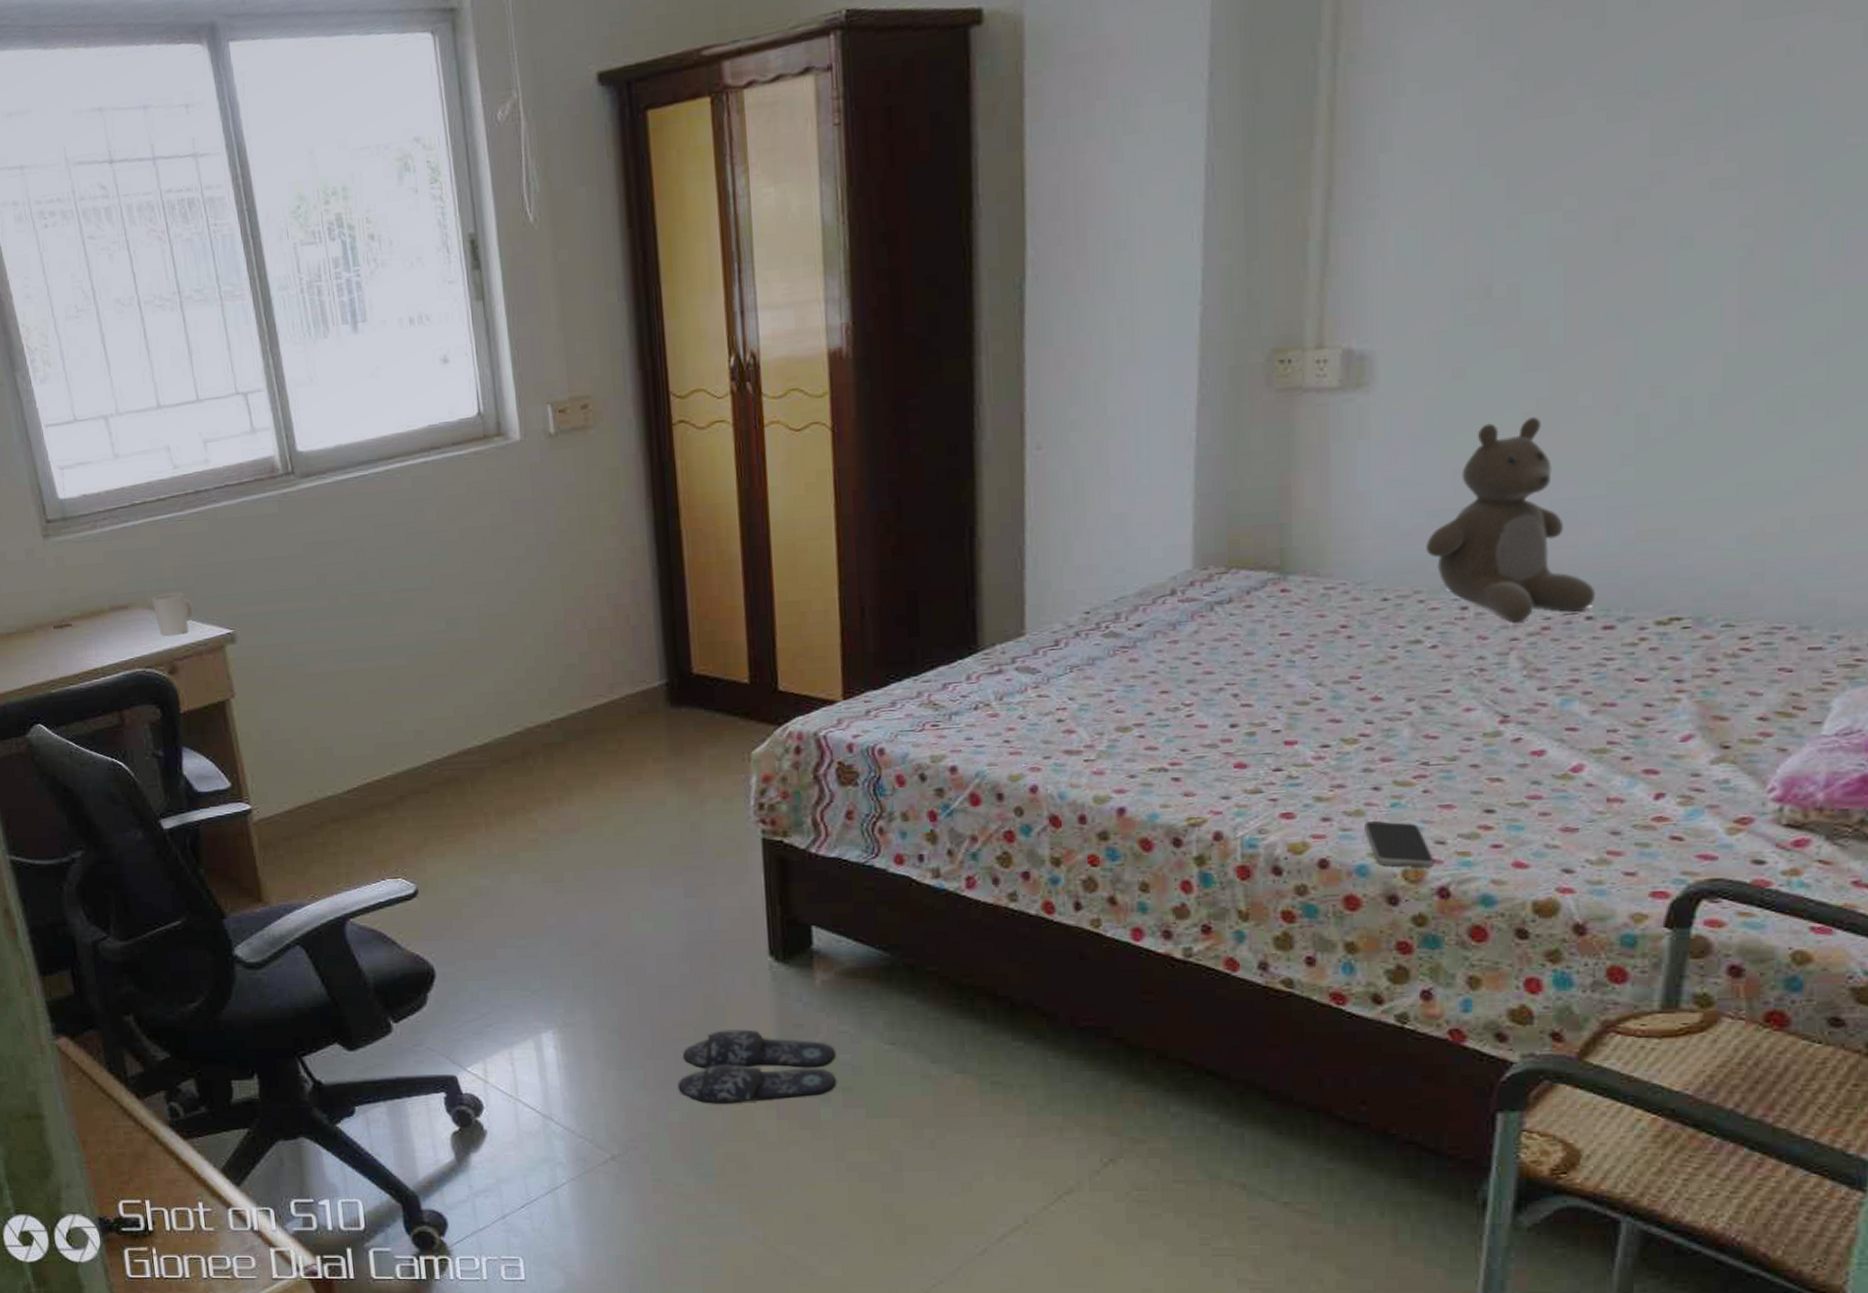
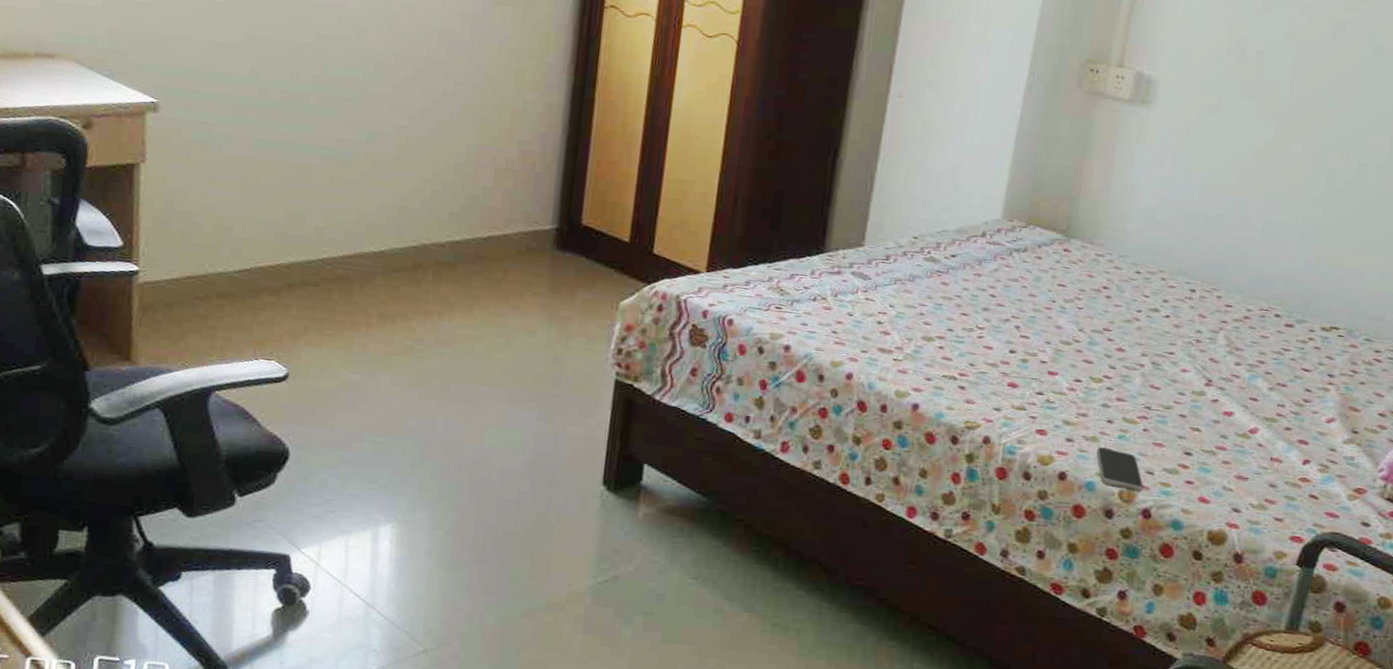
mug: present [152,592,195,637] -> none [80,51,123,94]
slippers: present [677,1029,836,1104] -> none [498,546,645,616]
teddy bear: present [1426,417,1596,622] -> none [1173,152,1285,309]

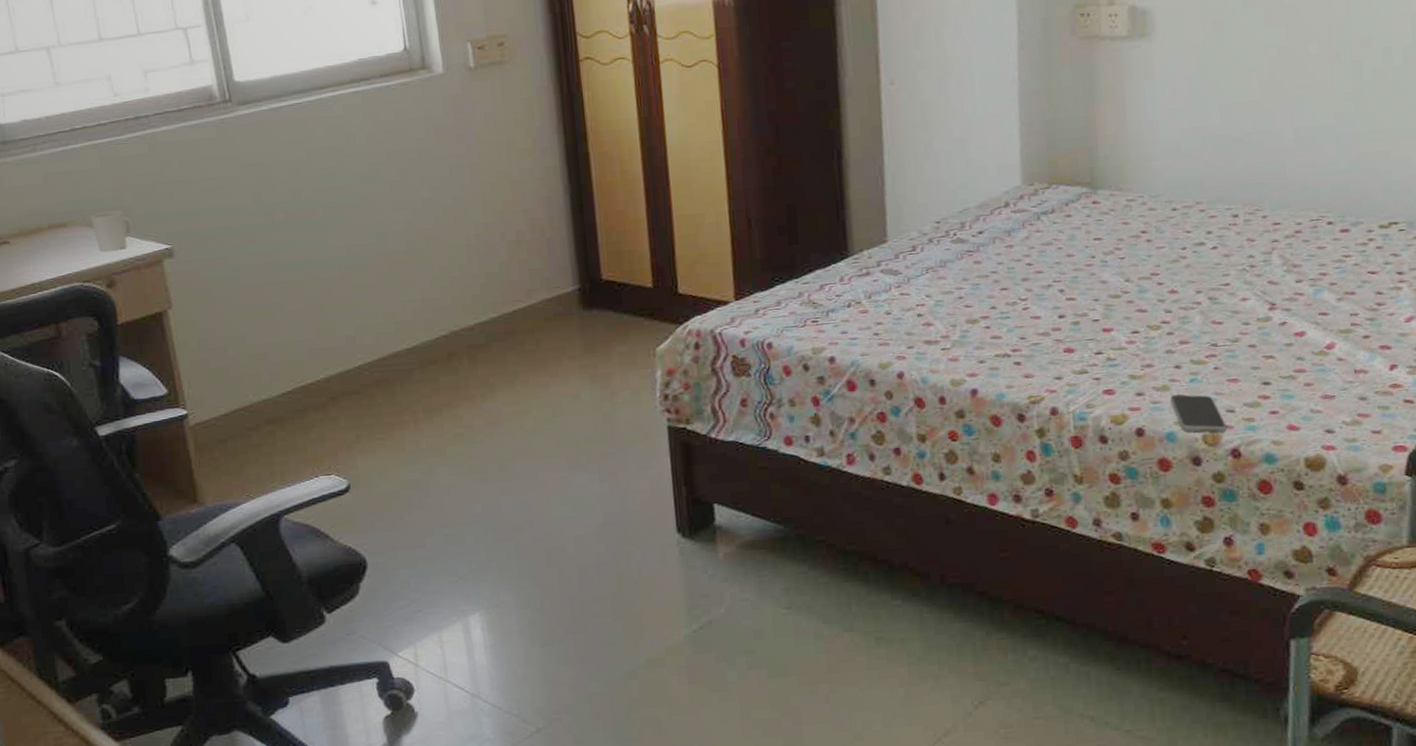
mug: none [80,51,123,94] -> present [91,210,133,253]

